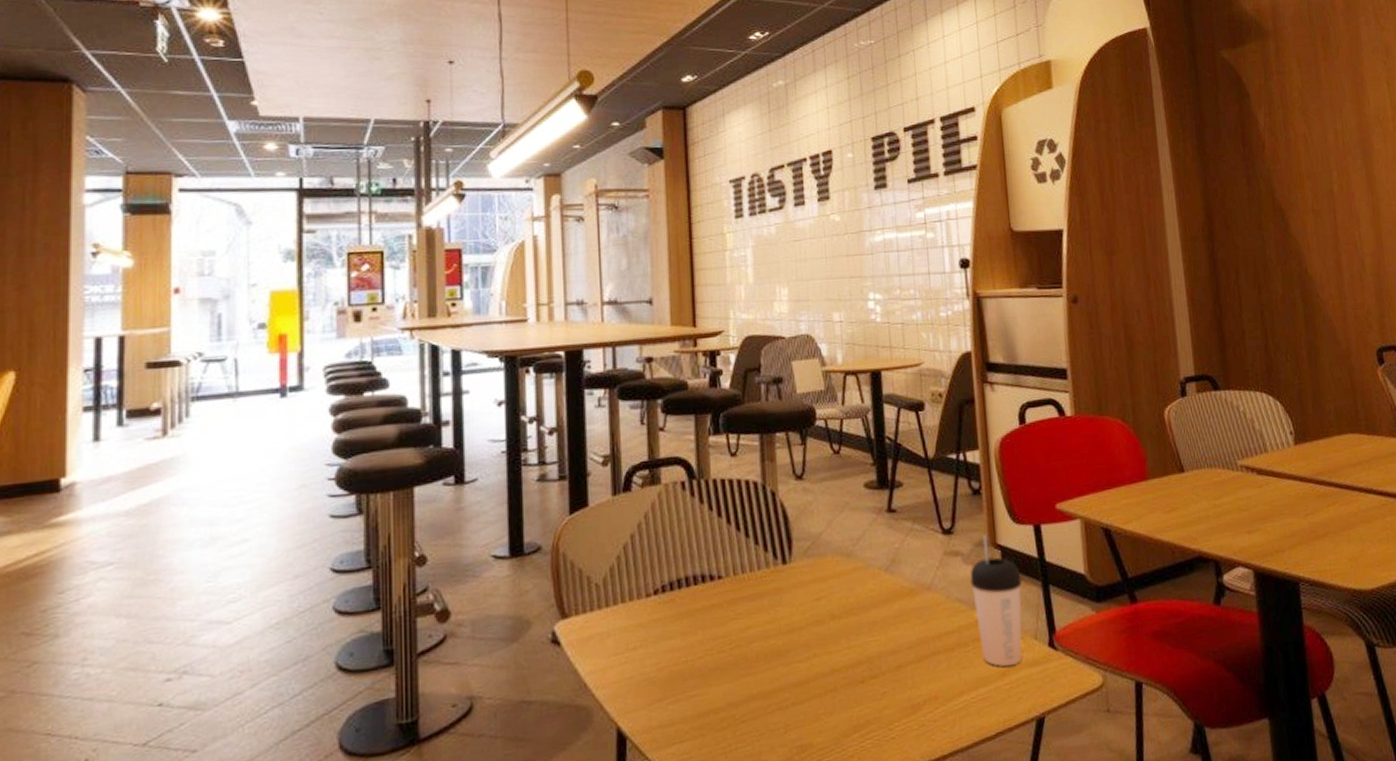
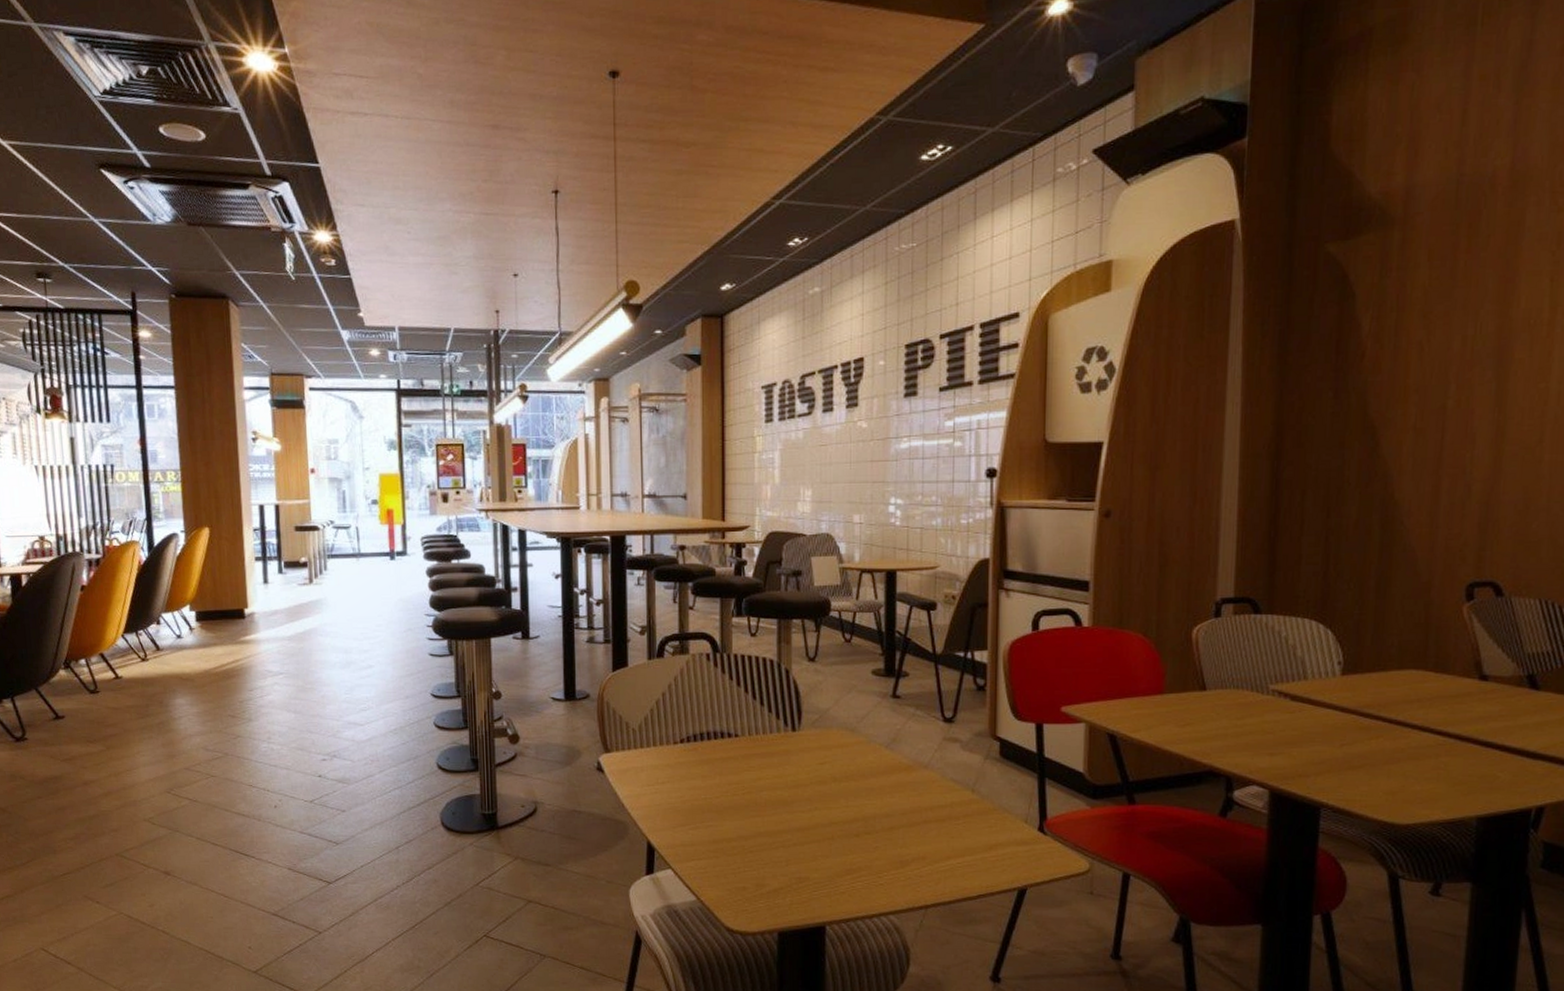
beverage cup: present [970,534,1022,667] -> none [966,726,1018,841]

